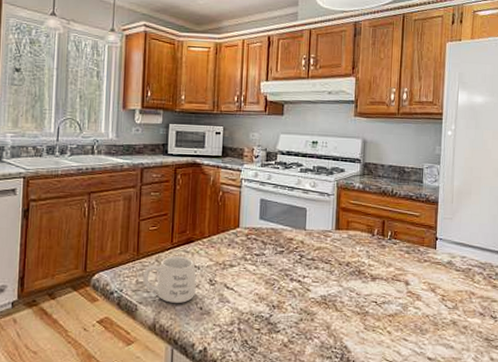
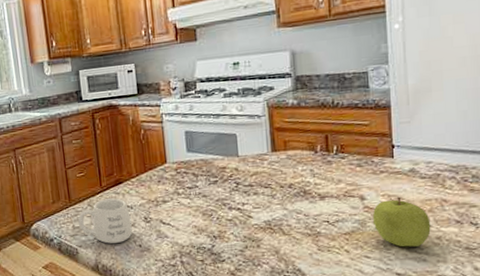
fruit: none [413,285,460,334] -> present [372,196,431,247]

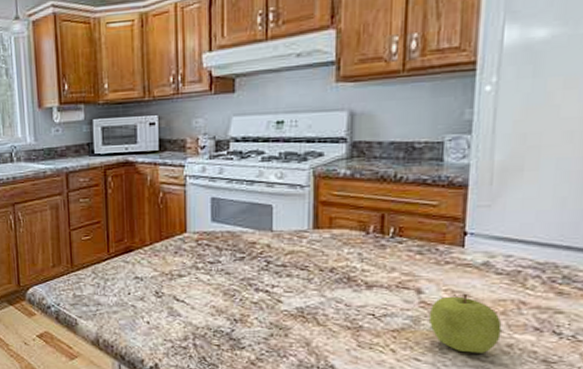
mug: present [78,198,133,244] -> none [80,267,141,317]

